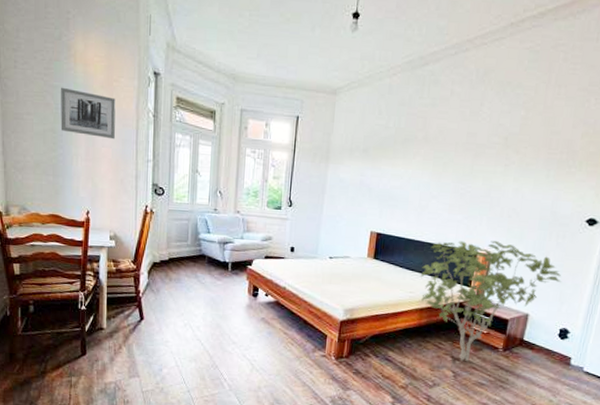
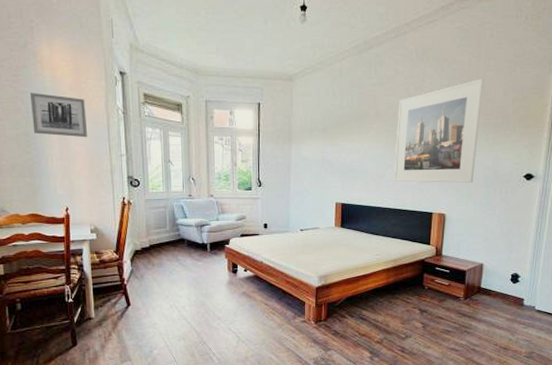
shrub: present [420,241,561,361] -> none [384,201,508,312]
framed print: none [438,107,551,223] -> present [394,78,484,183]

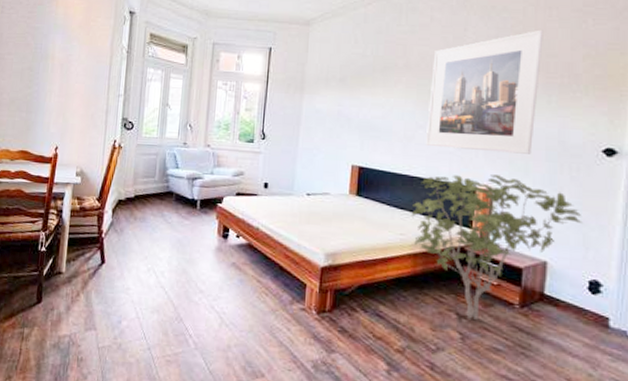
wall art: present [30,92,88,138] -> none [38,28,92,76]
shrub: none [384,201,508,312] -> present [411,174,582,320]

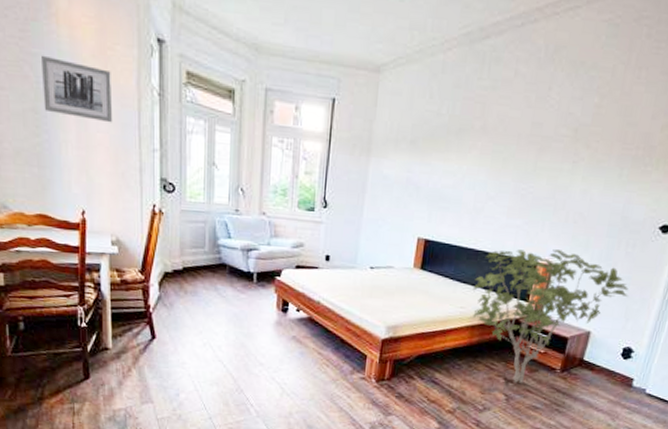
wall art: none [38,28,92,76] -> present [41,55,113,123]
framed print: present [426,29,543,154] -> none [495,93,629,230]

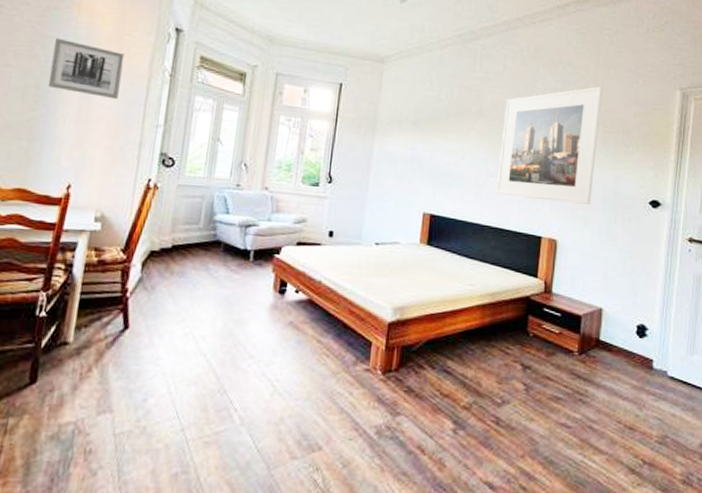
shrub: present [472,249,628,383] -> none [480,224,632,369]
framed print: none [495,93,629,230] -> present [497,86,602,205]

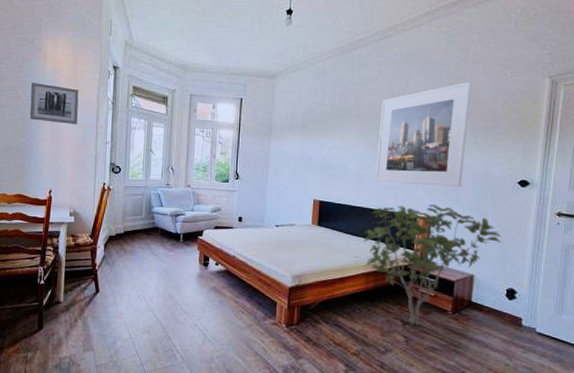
shrub: none [480,224,632,369] -> present [363,204,502,325]

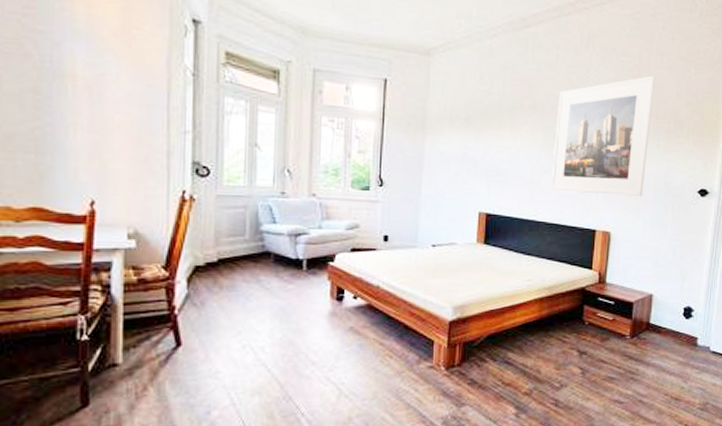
wall art: present [29,82,79,125] -> none [48,32,137,104]
shrub: present [363,204,502,325] -> none [537,217,681,354]

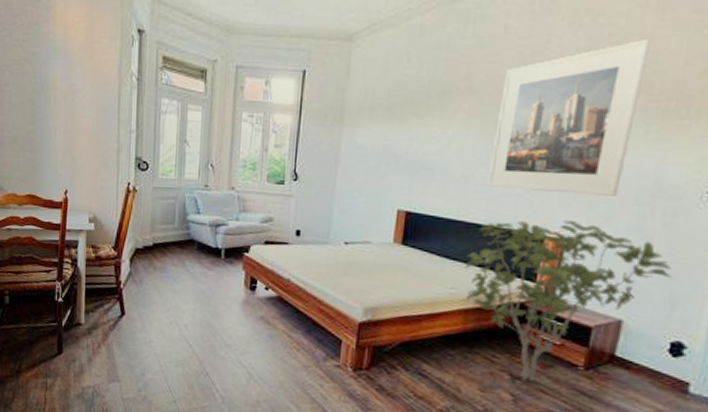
shrub: none [537,217,681,354] -> present [464,220,672,381]

